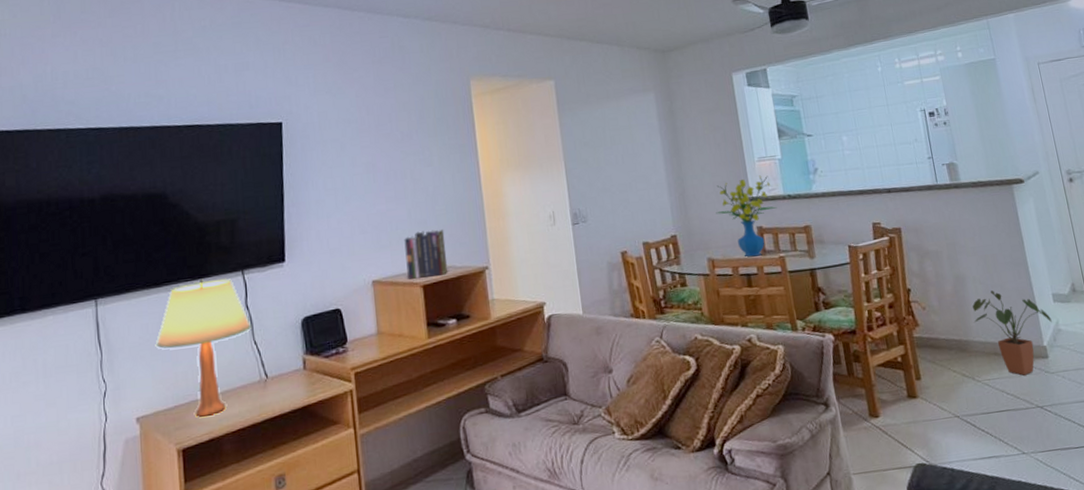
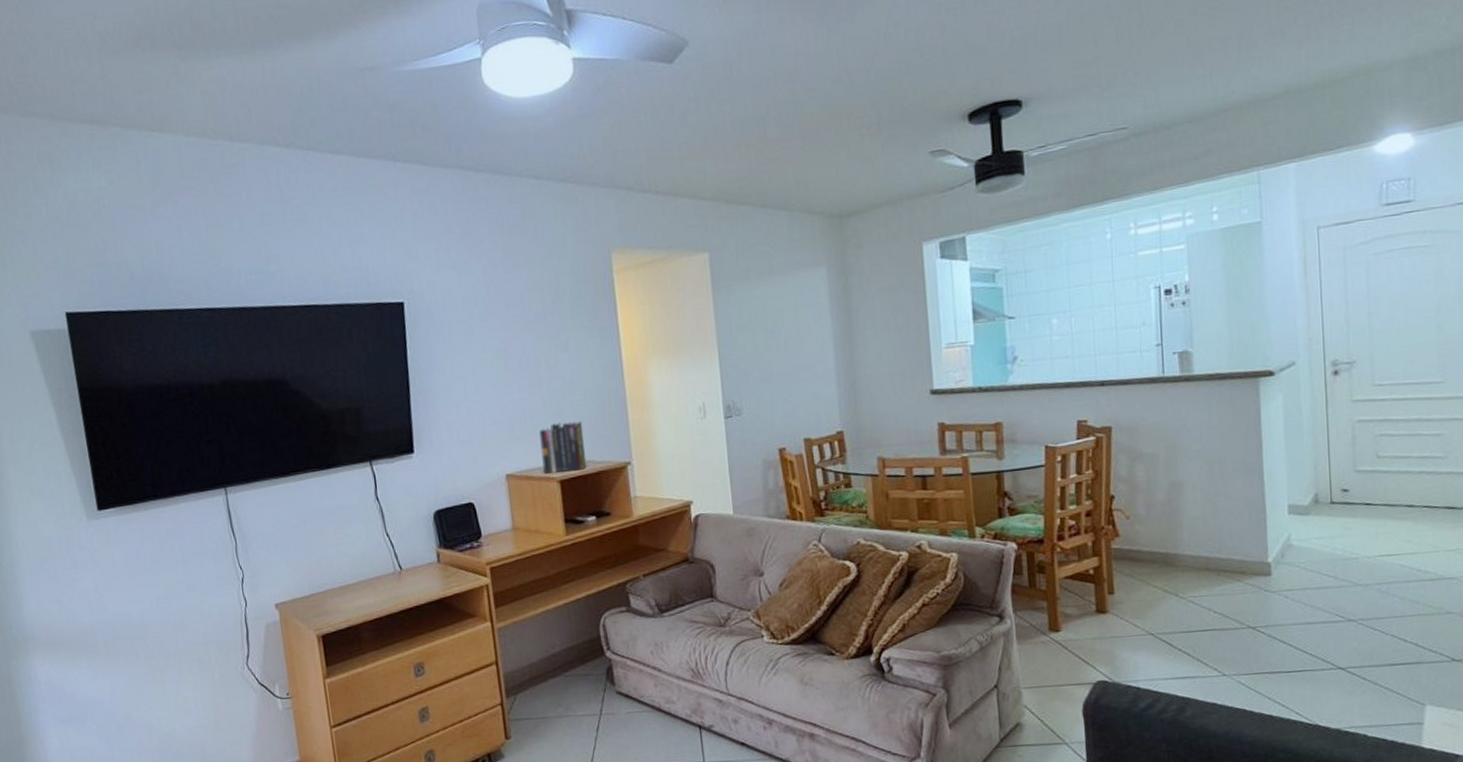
table lamp: present [156,278,251,417] -> none [289,469,382,606]
bouquet: present [716,175,777,257] -> none [891,364,964,457]
house plant: present [972,290,1052,376] -> none [1186,500,1282,594]

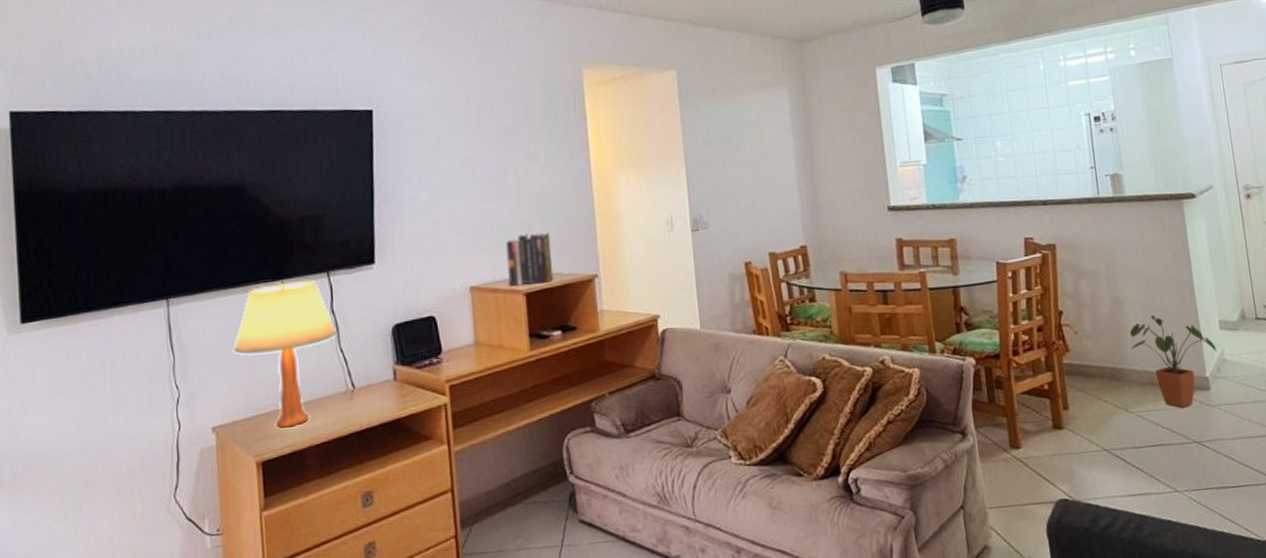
table lamp: none [289,469,382,606] -> present [234,279,337,428]
house plant: none [1186,500,1282,594] -> present [1130,315,1217,408]

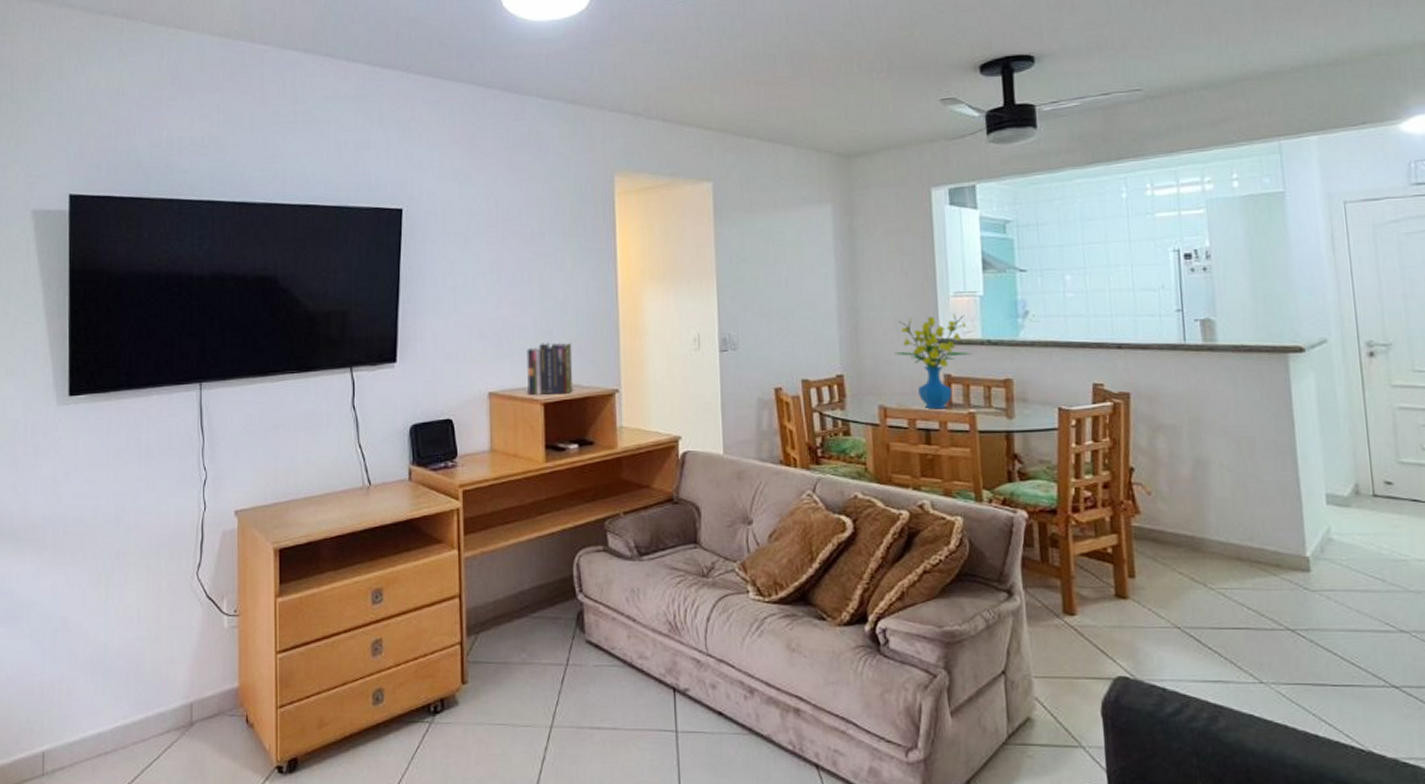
table lamp: present [234,279,337,428] -> none [259,371,356,518]
bouquet: none [851,182,920,272] -> present [894,313,972,409]
house plant: present [1130,315,1217,408] -> none [1213,481,1321,589]

